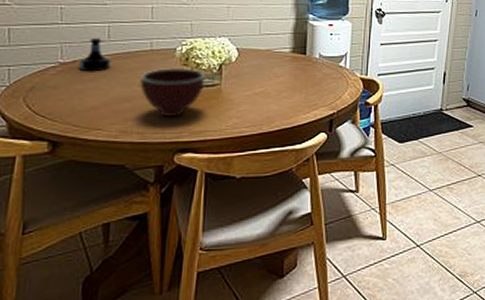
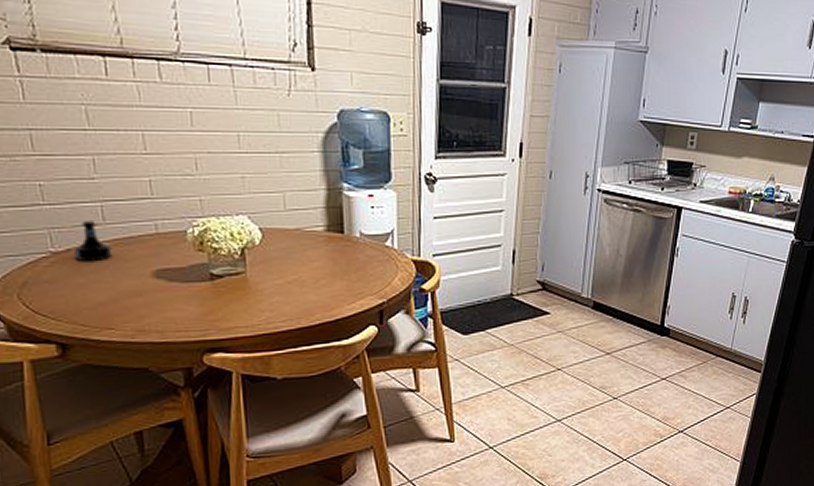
bowl: present [140,67,206,118] -> none [150,253,227,313]

